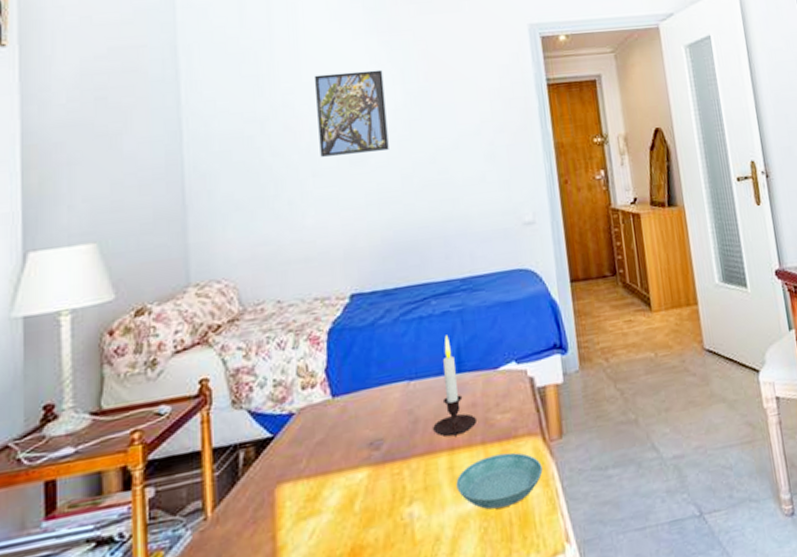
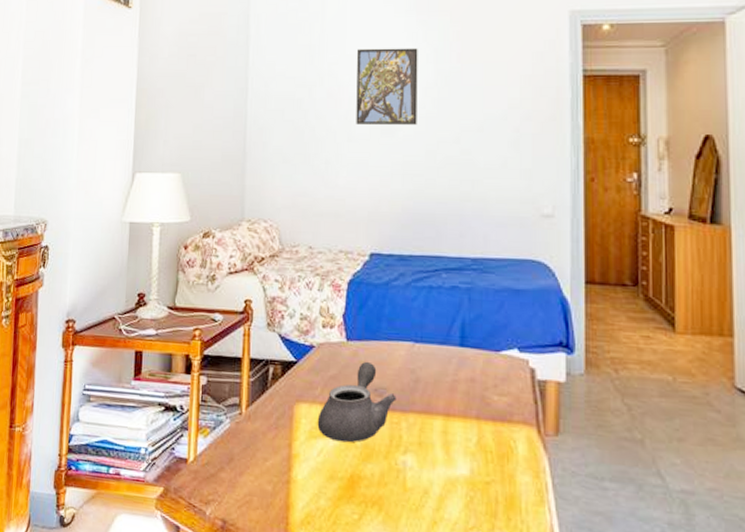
teapot: none [305,414,395,516] -> present [317,361,397,443]
candle: present [433,335,478,438] -> none [432,308,475,406]
saucer: present [456,452,543,510] -> none [448,432,534,485]

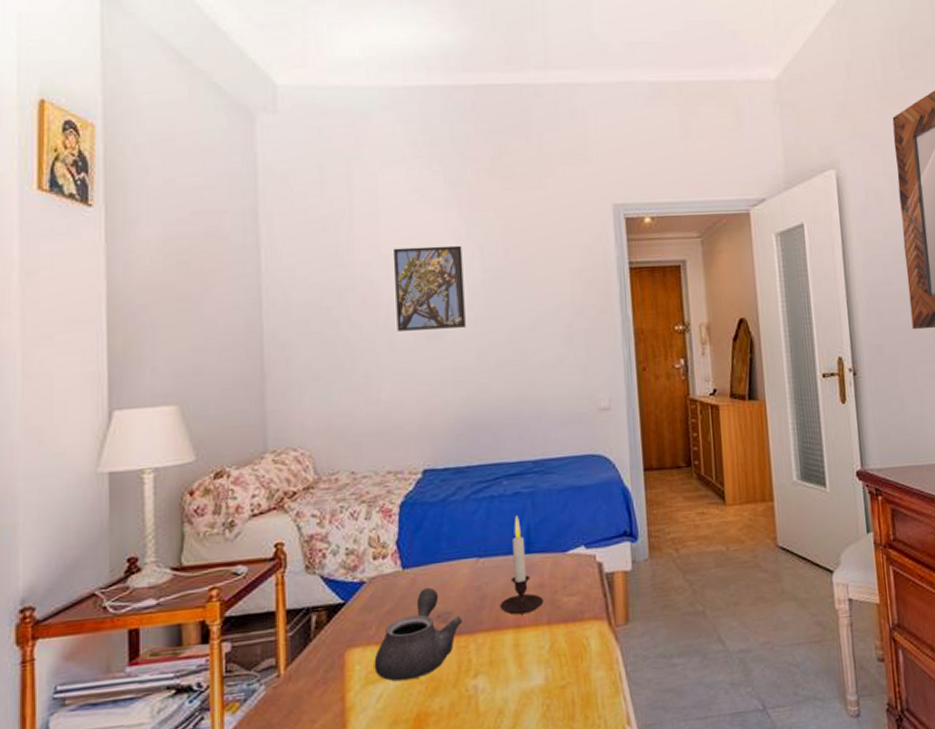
candle: none [432,308,475,406] -> present [500,515,544,616]

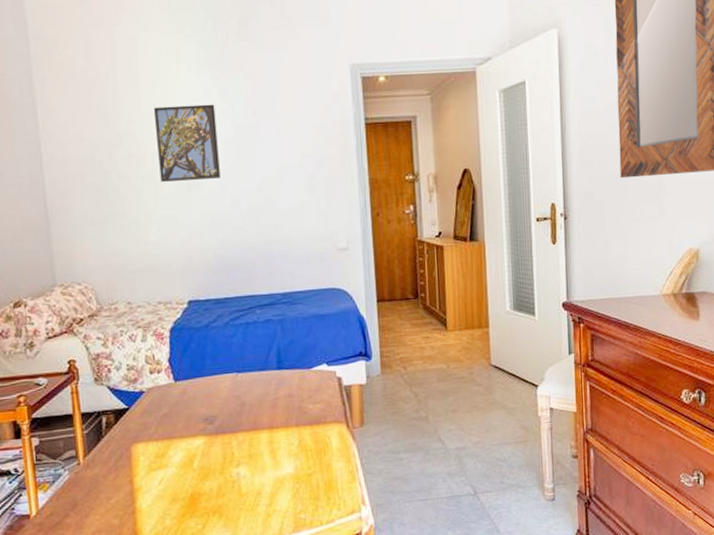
teapot: present [374,587,463,682] -> none [155,396,226,469]
candle: present [500,515,544,616] -> none [256,339,293,420]

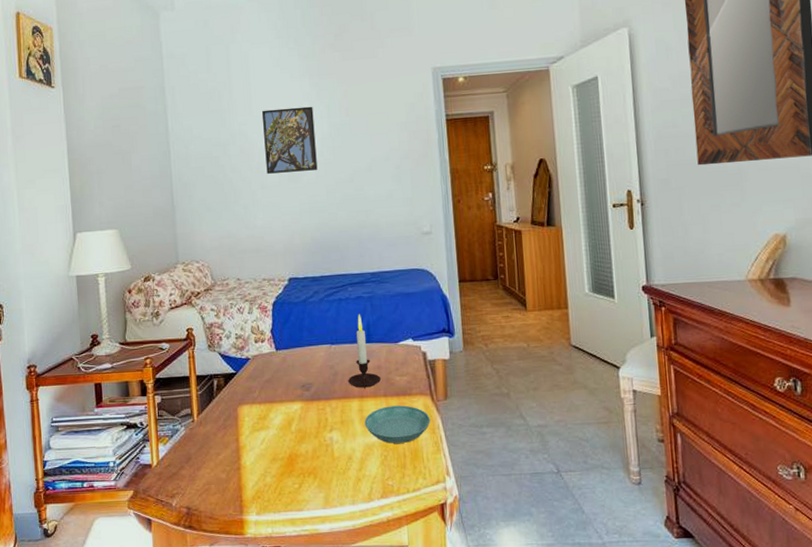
candle: none [256,339,293,420] -> present [348,314,382,389]
saucer: none [274,434,346,476] -> present [364,405,431,444]

